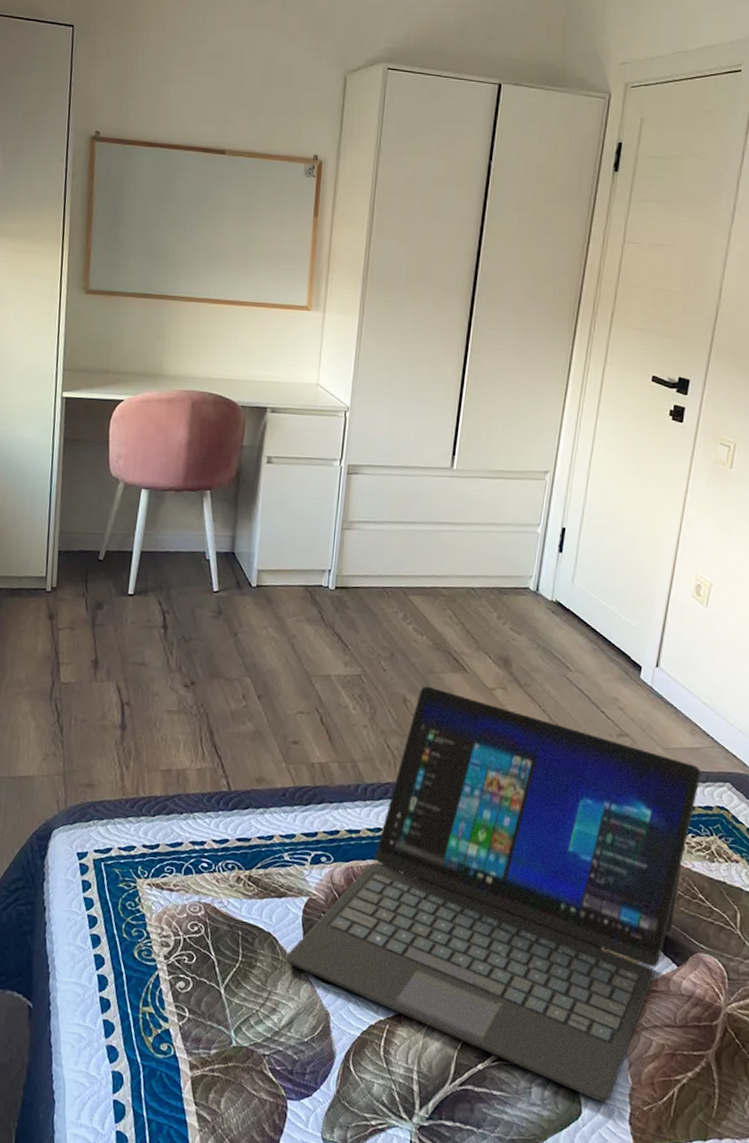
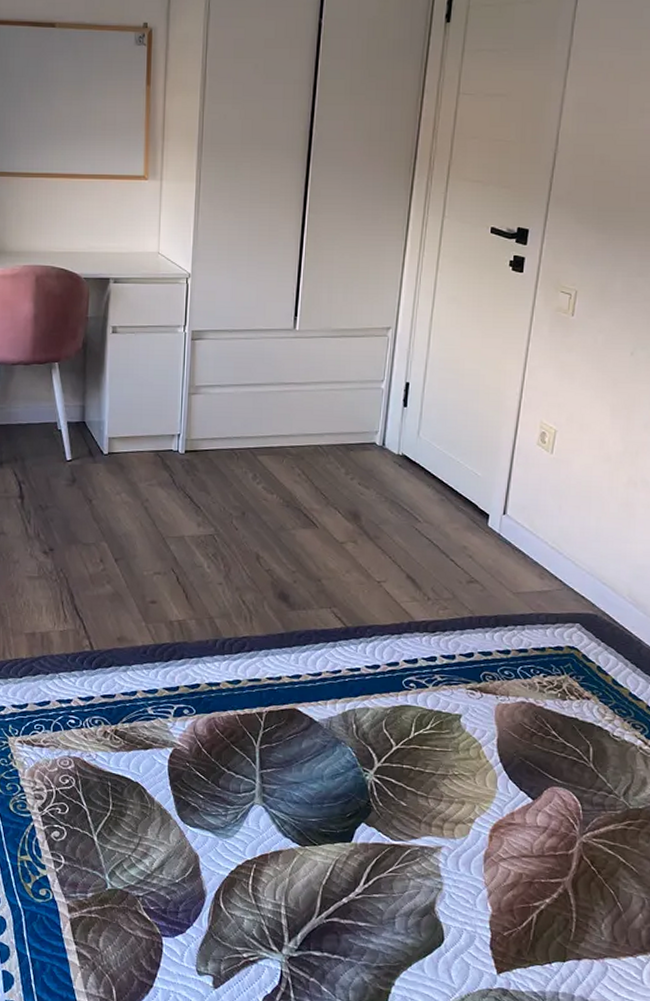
laptop: present [285,686,701,1103] -> none [154,542,551,930]

